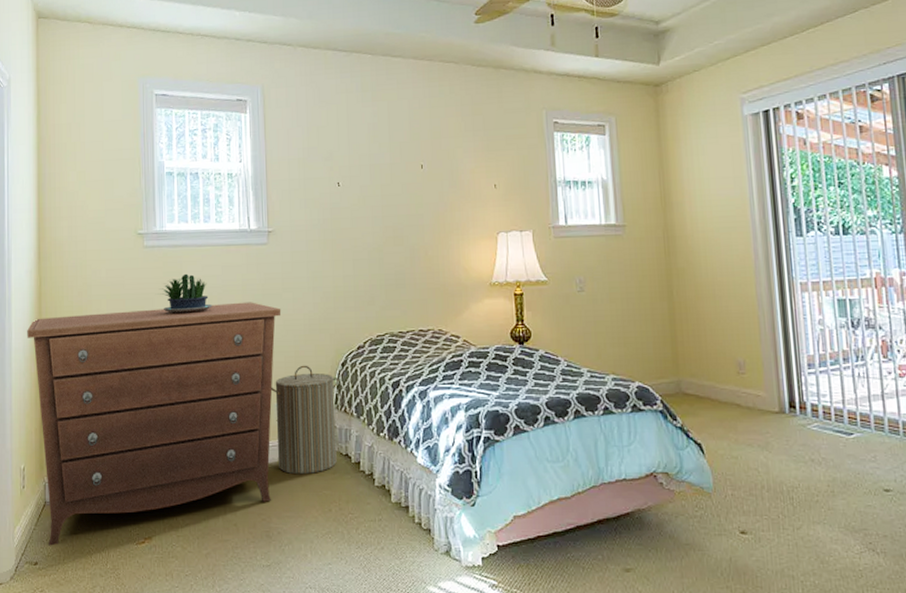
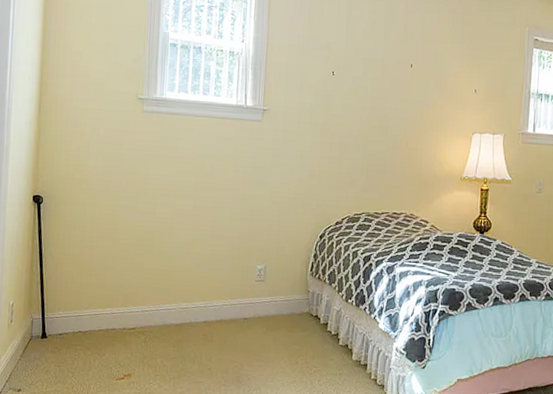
dresser: present [27,302,282,546] -> none [23,167,269,376]
potted plant: present [160,273,213,314] -> none [155,140,205,177]
laundry hamper: present [271,365,339,475] -> none [253,234,316,331]

